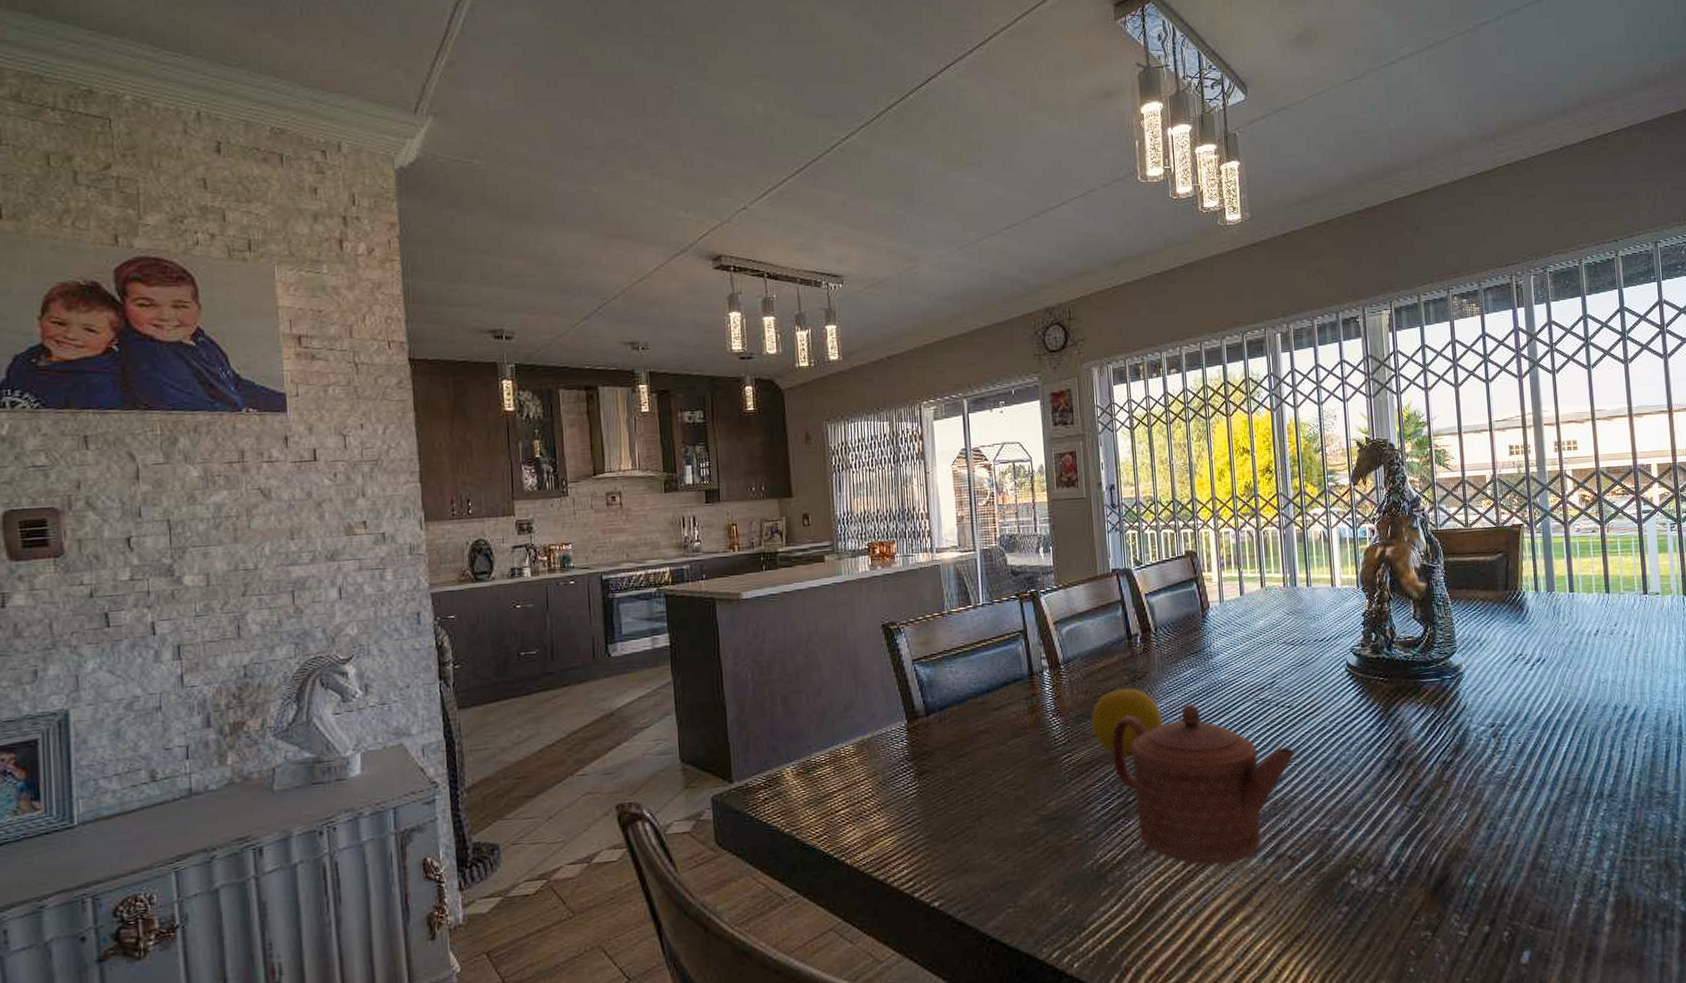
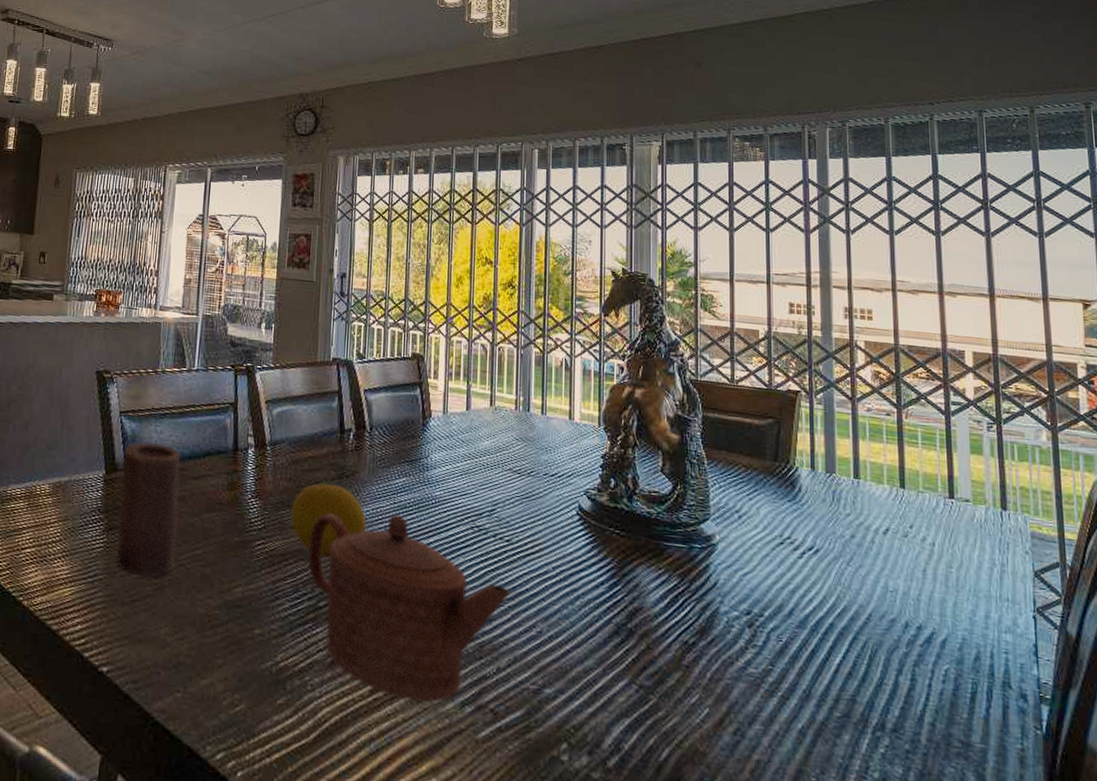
candle: none [922,683,989,813] -> present [117,441,181,577]

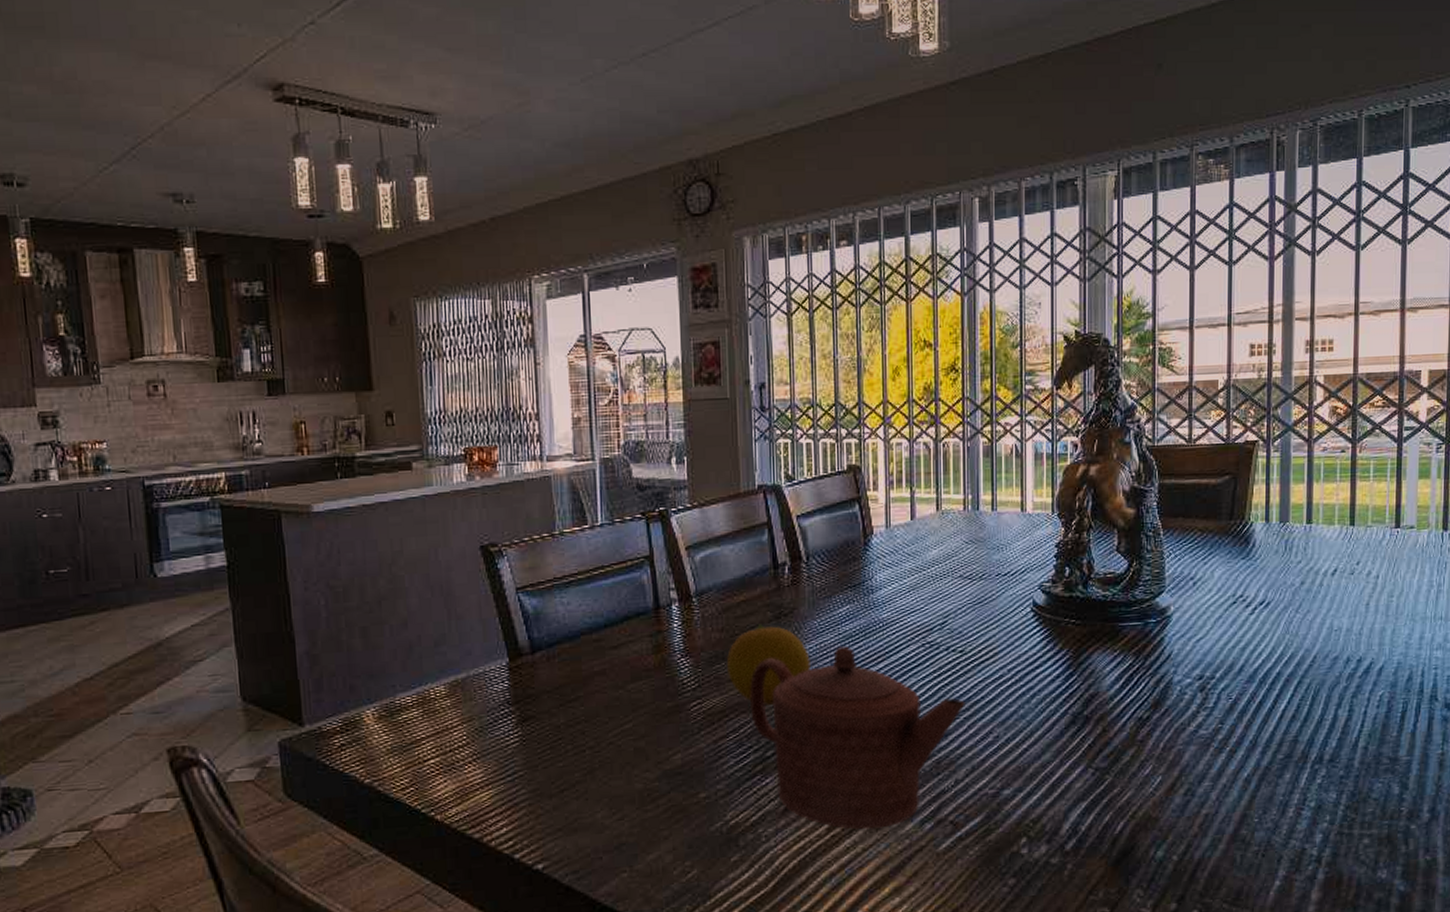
candle: present [117,441,181,577] -> none [527,617,603,765]

